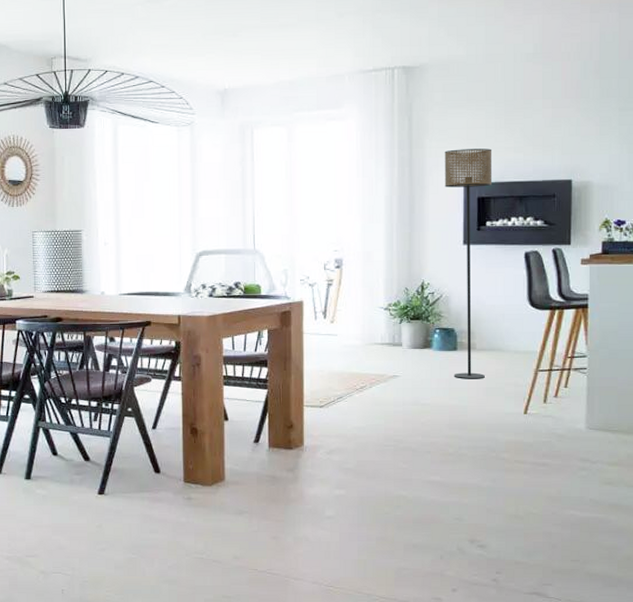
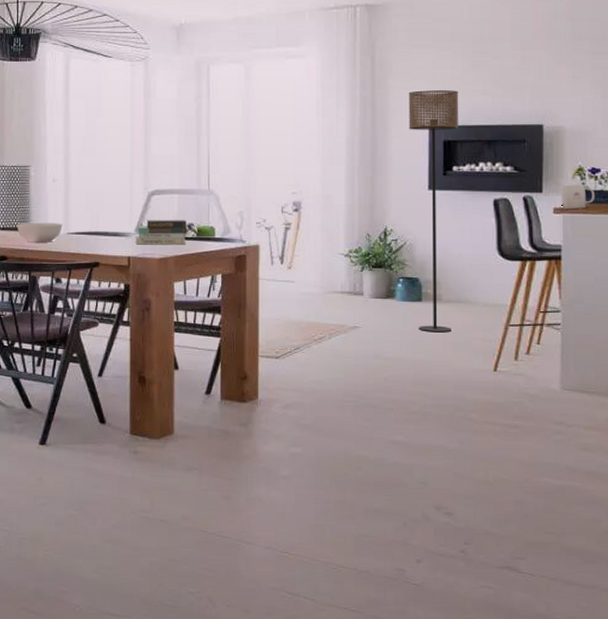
bowl: none [70,284,115,304] -> present [16,222,63,243]
books: none [185,278,235,304] -> present [136,219,188,245]
mug: none [588,236,621,261] -> present [561,184,596,210]

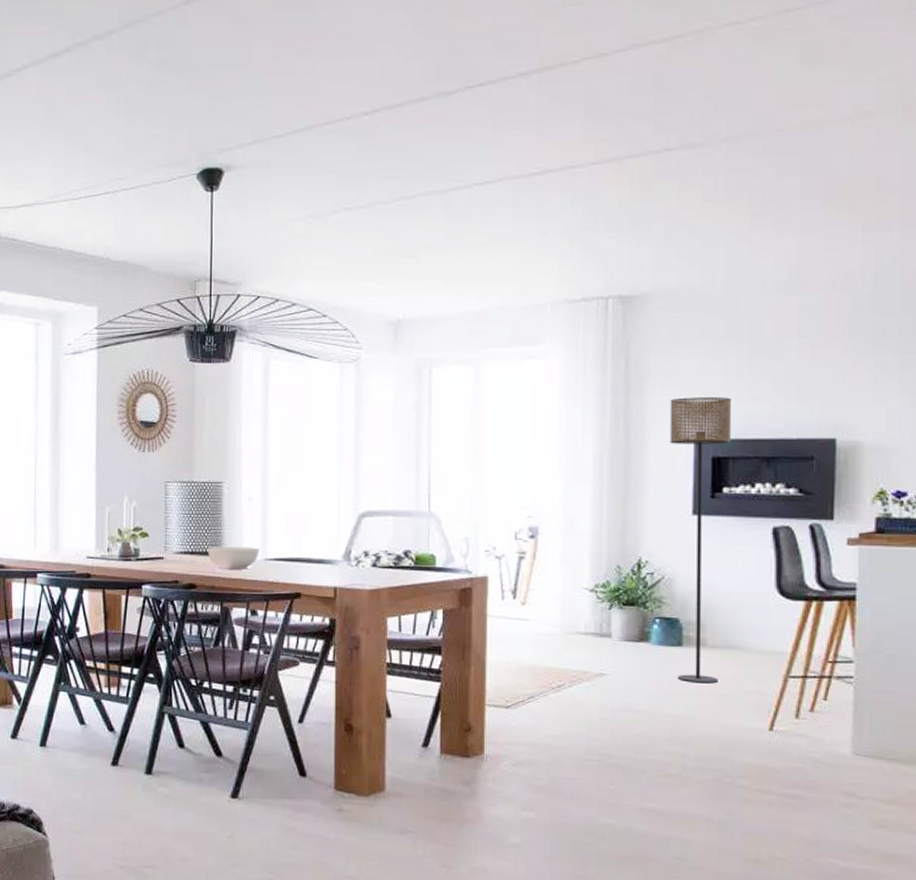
books: present [136,219,188,245] -> none [343,544,404,575]
mug: present [561,184,596,210] -> none [857,510,901,541]

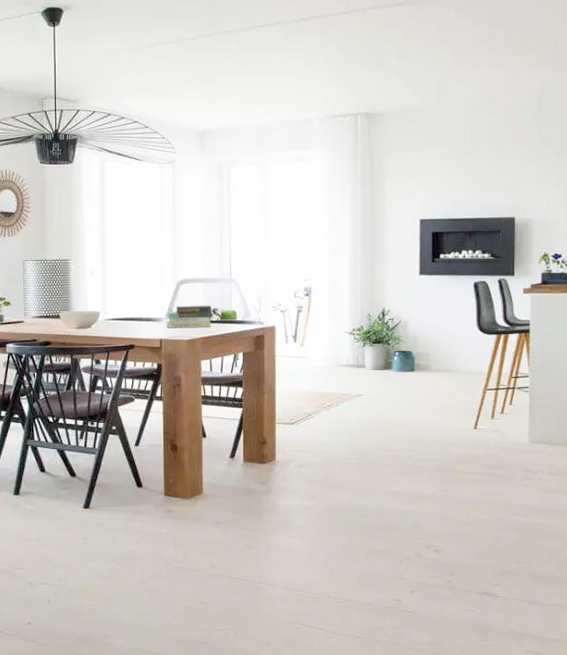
books: none [343,544,404,575] -> present [166,305,213,328]
floor lamp: present [669,397,732,684] -> none [402,188,445,398]

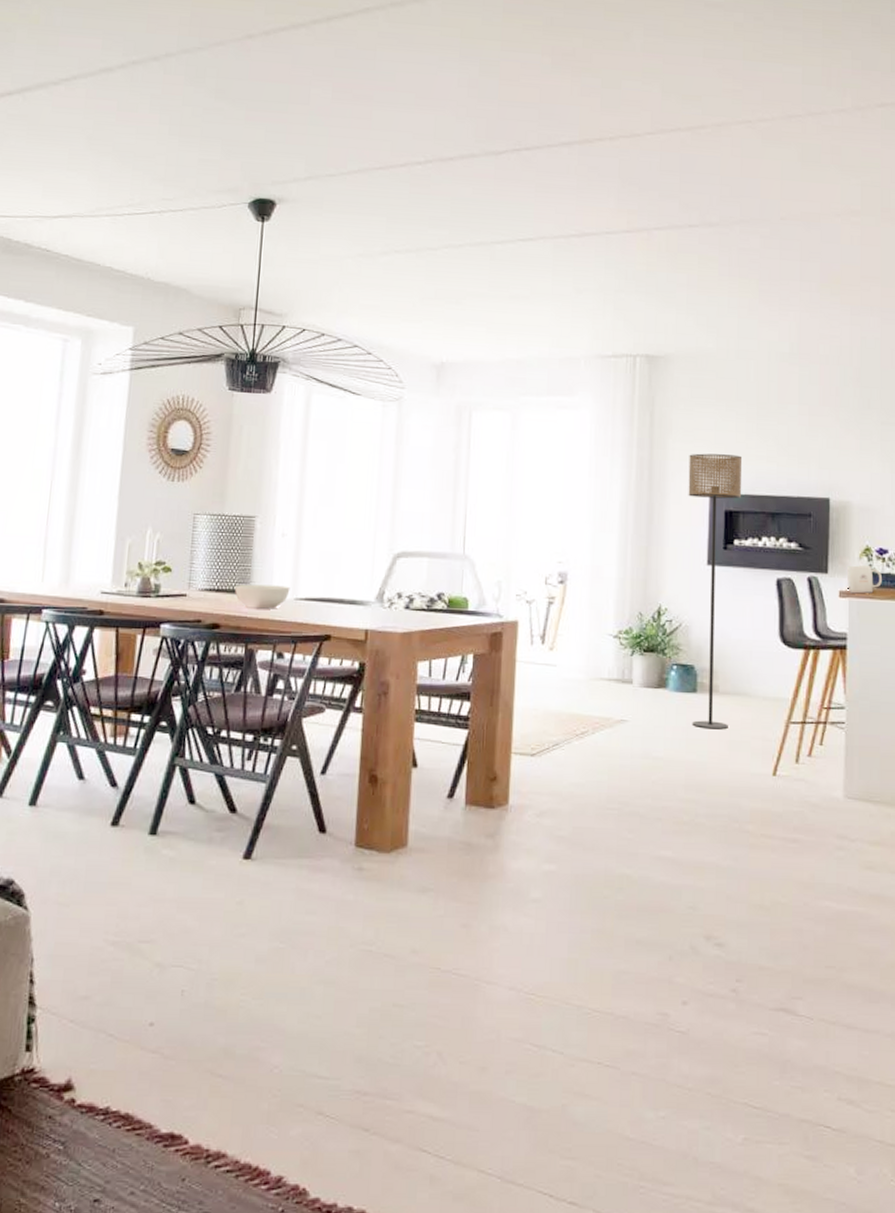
books: present [166,305,213,328] -> none [375,586,437,617]
floor lamp: none [402,188,445,398] -> present [688,453,743,730]
mug: none [530,268,558,290] -> present [847,565,883,594]

